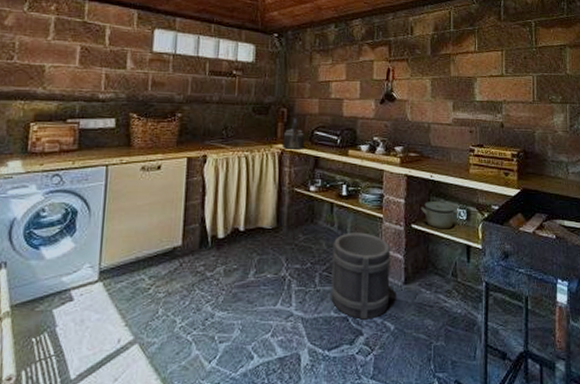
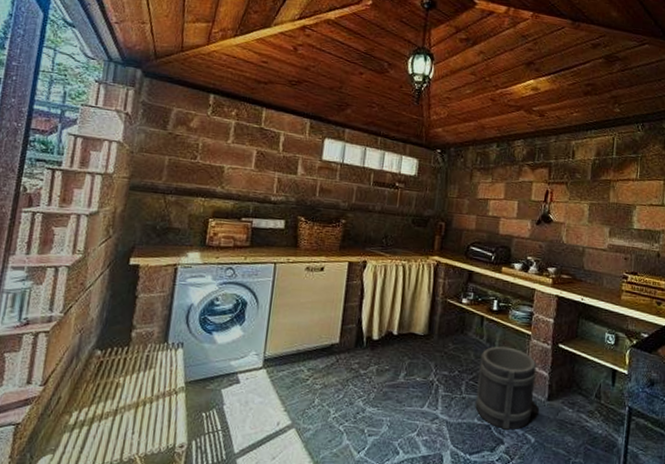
kettle: present [283,117,305,149] -> none [438,231,461,263]
saucepan: present [420,202,458,229] -> none [569,323,607,352]

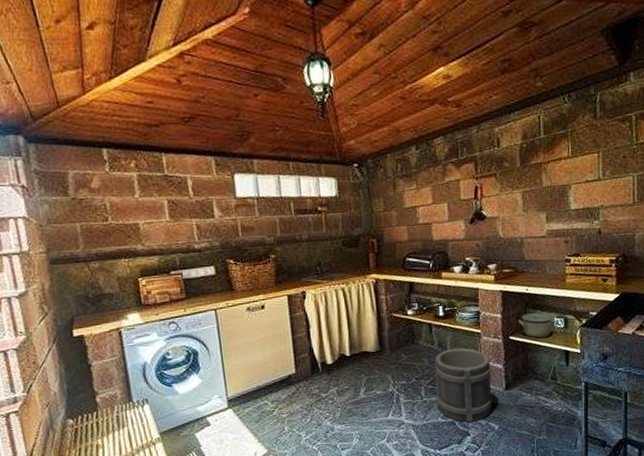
saucepan: none [569,323,607,352] -> present [517,313,556,339]

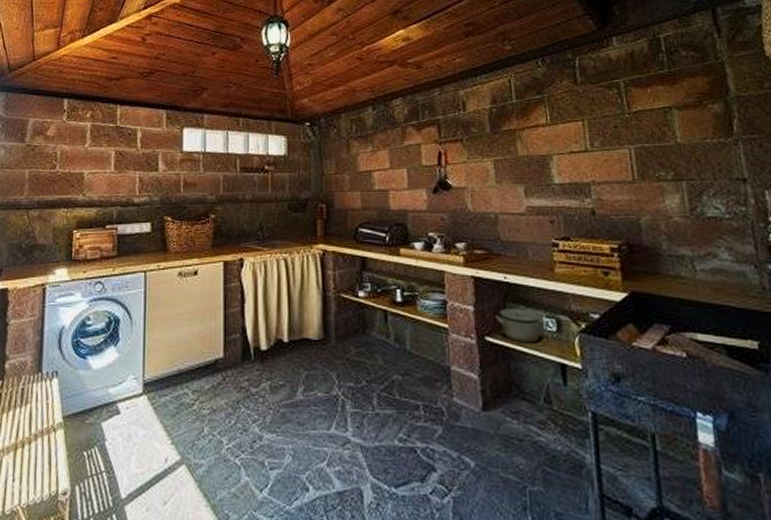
bucket: present [434,348,493,423] -> none [390,346,466,452]

